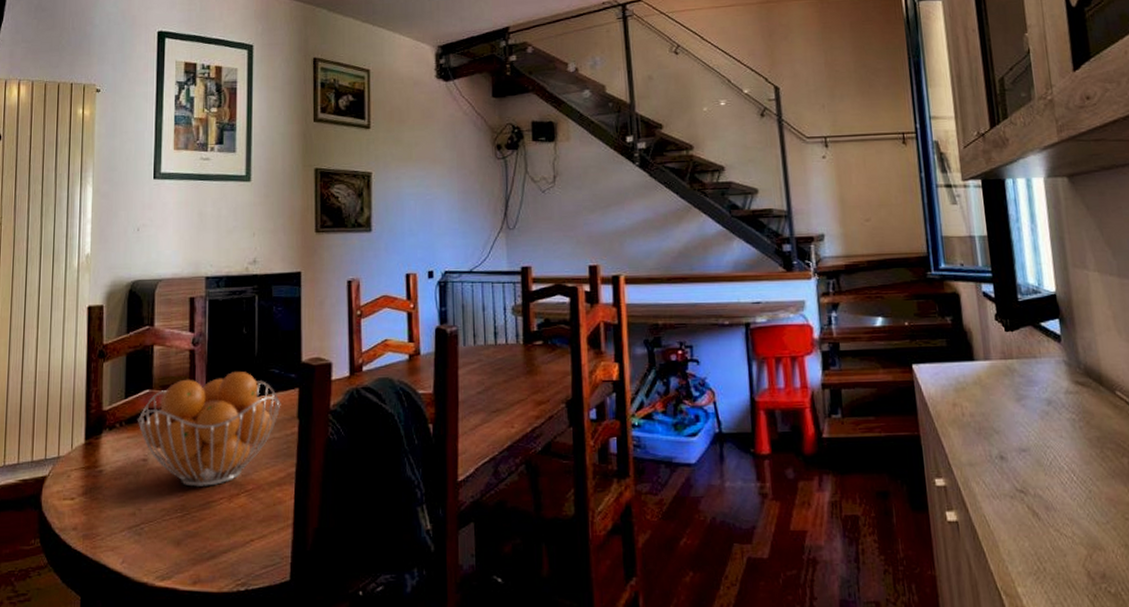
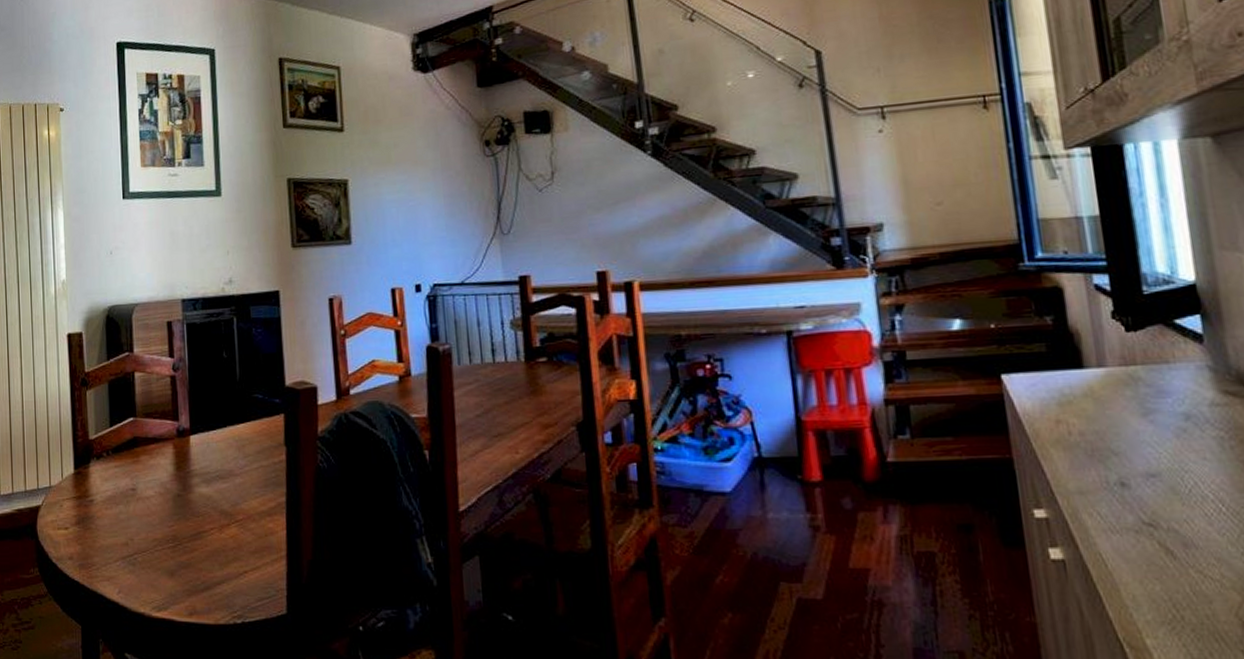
fruit basket: present [138,372,281,487] -> none [124,397,267,517]

